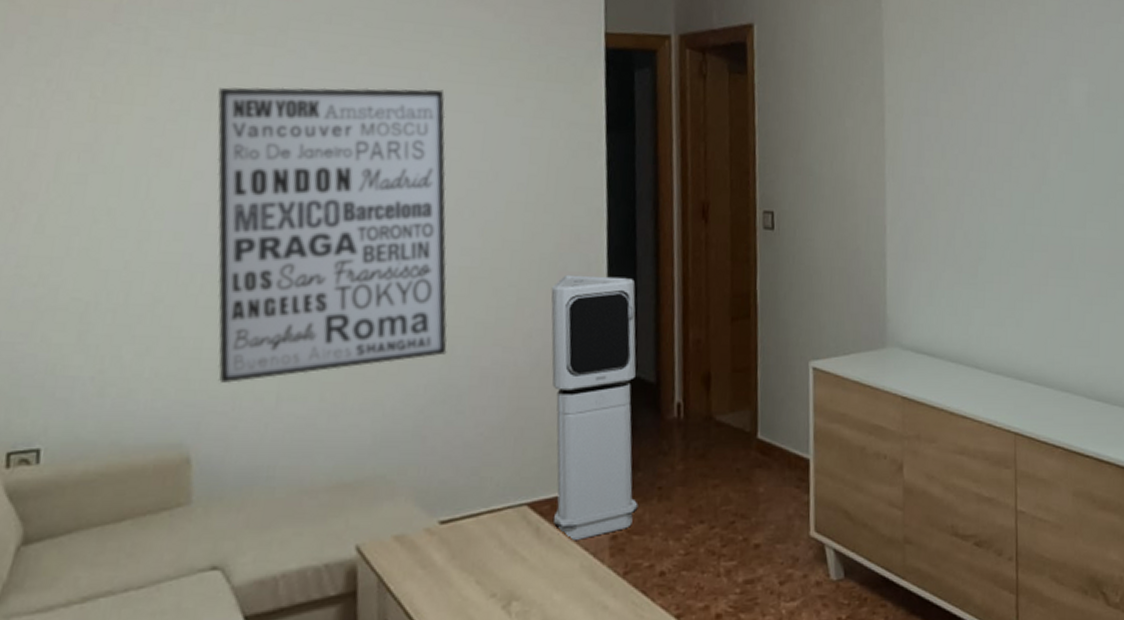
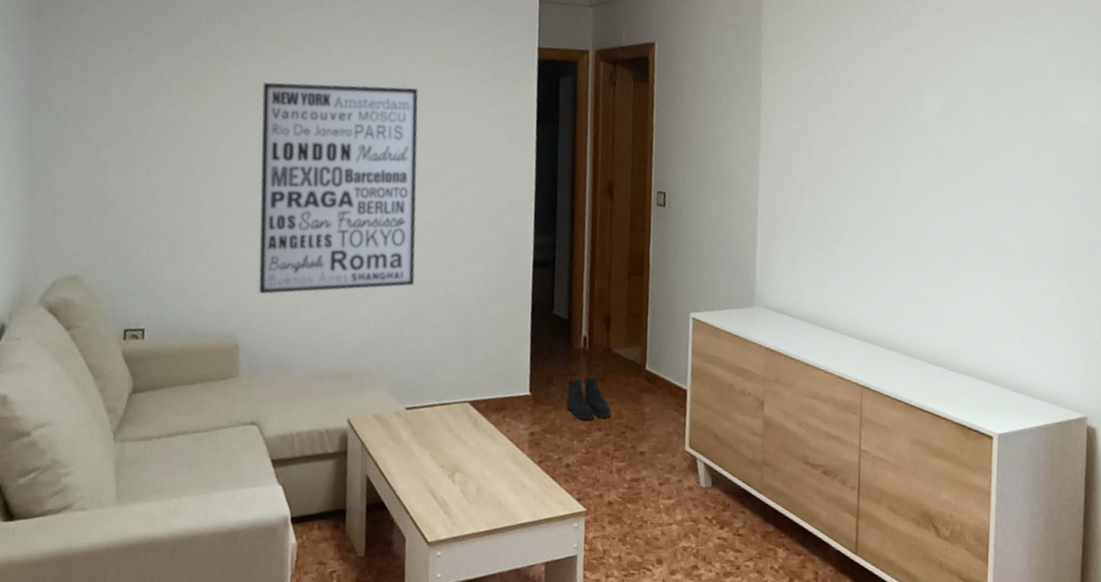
air purifier: present [551,274,638,541] -> none [488,232,555,433]
boots: none [657,453,716,511] -> present [566,376,611,420]

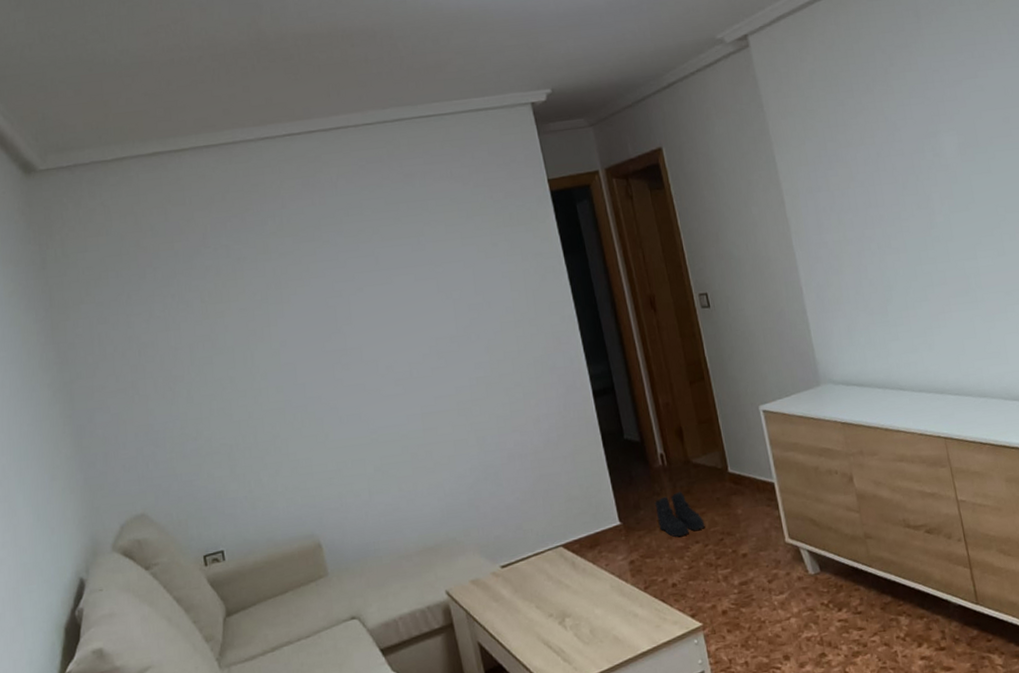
wall art: present [258,82,419,294] -> none [283,248,480,488]

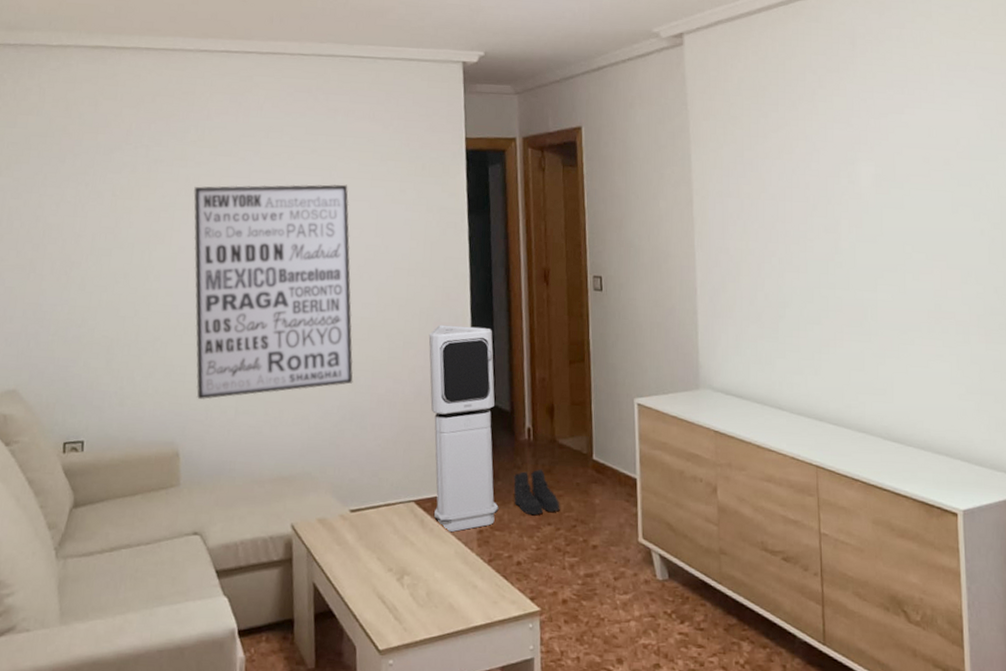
wall art: none [283,248,480,488] -> present [193,184,353,400]
air purifier: none [547,364,646,570] -> present [428,324,499,533]

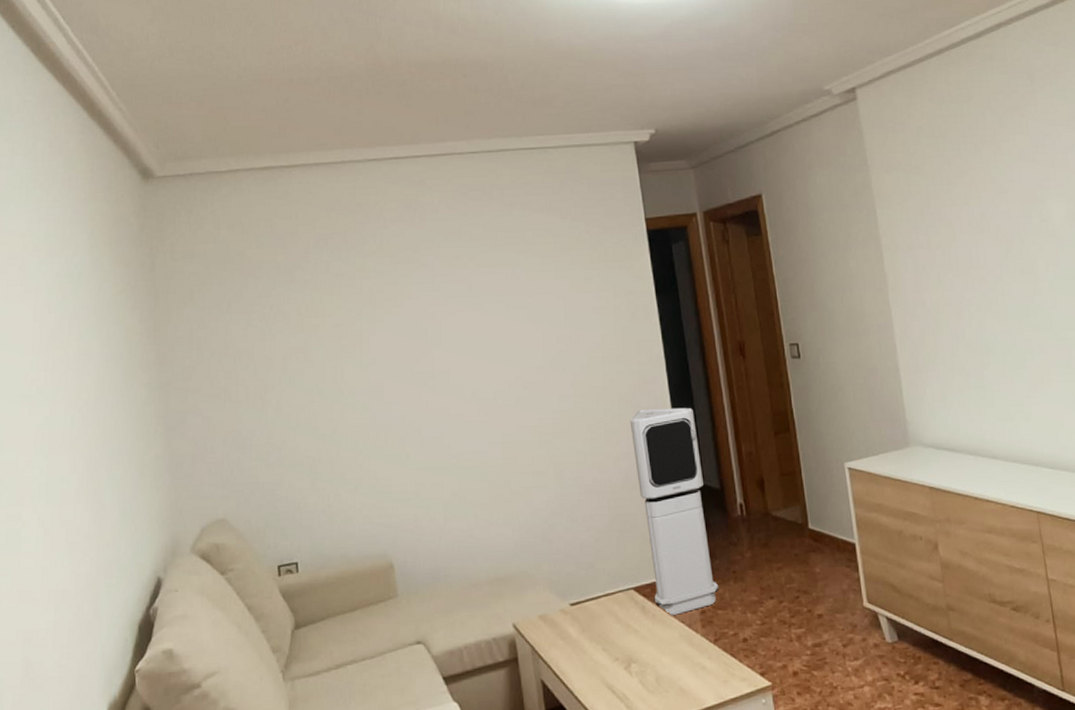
wall art: present [193,184,353,400] -> none [379,278,559,509]
boots: present [513,469,560,515] -> none [731,543,781,590]

